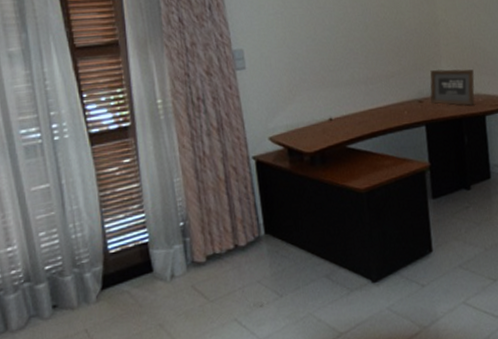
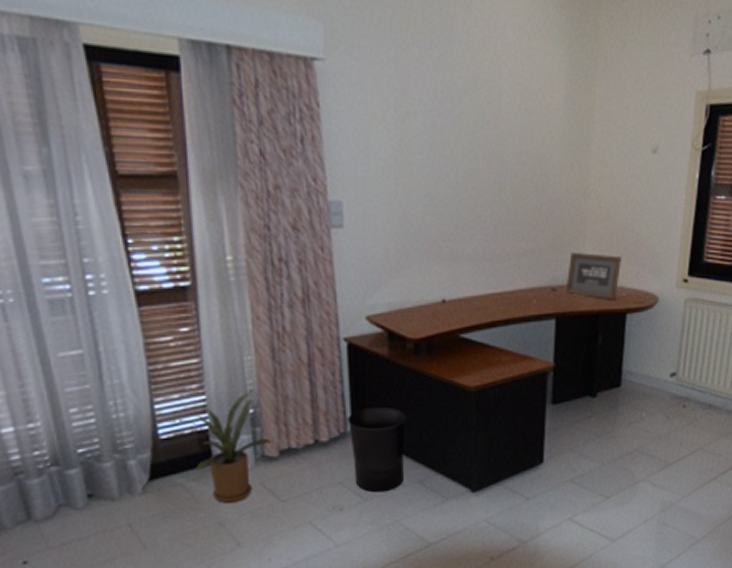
house plant: none [115,205,202,306] -> present [167,389,275,503]
waste bin: none [260,212,312,289] -> present [347,406,407,493]

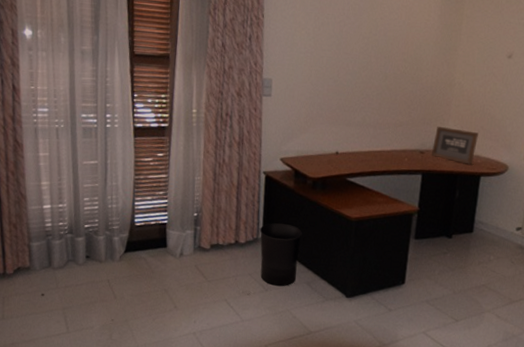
house plant: present [167,389,275,503] -> none [141,200,208,277]

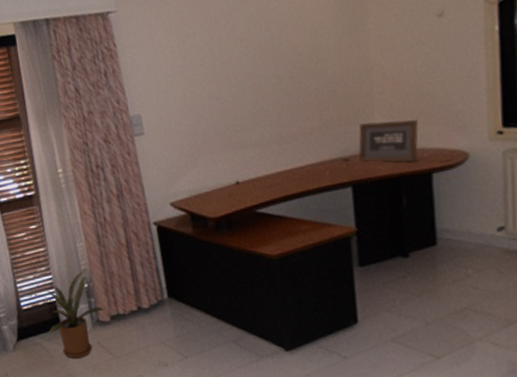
house plant: none [141,200,208,277] -> present [27,268,106,359]
waste bin: present [259,223,302,287] -> none [163,277,219,351]

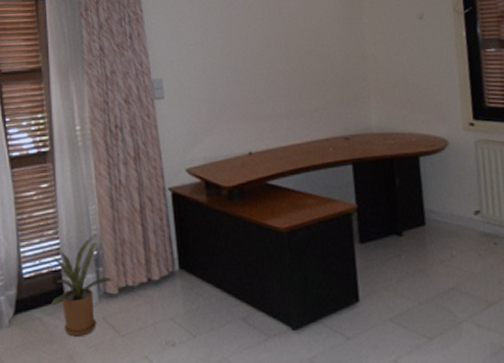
picture frame: present [358,120,419,162] -> none [357,105,407,145]

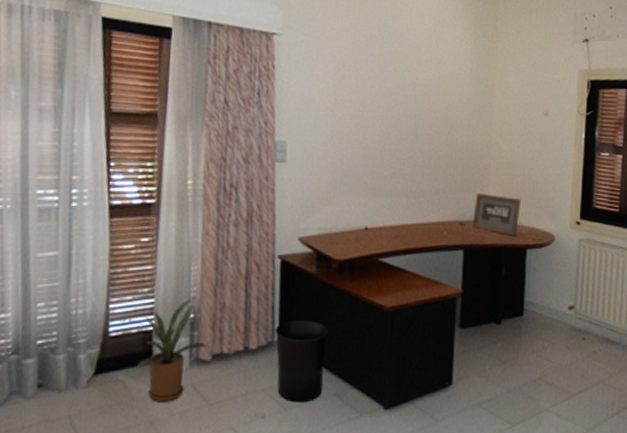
waste bin: none [174,247,228,329] -> present [275,319,328,403]
picture frame: none [357,105,407,145] -> present [472,193,521,236]

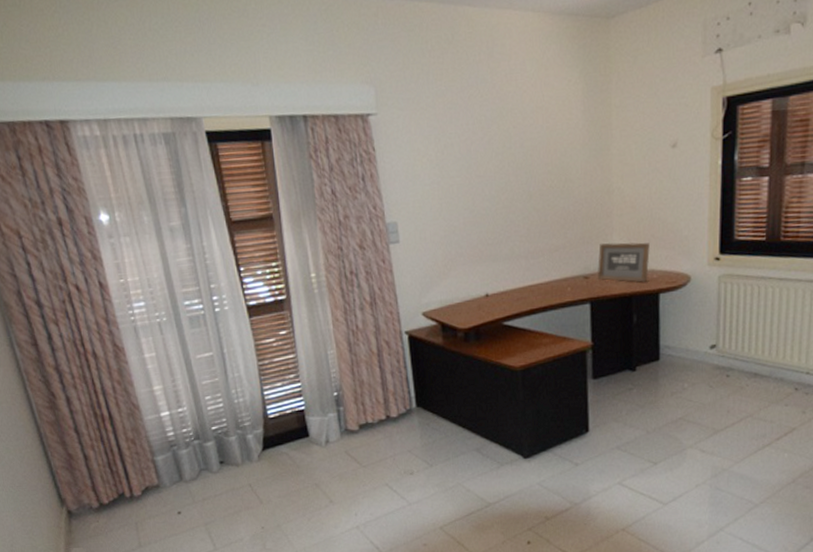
house plant: present [118,296,209,402] -> none [274,376,355,468]
waste bin: present [275,319,328,403] -> none [412,386,463,459]

